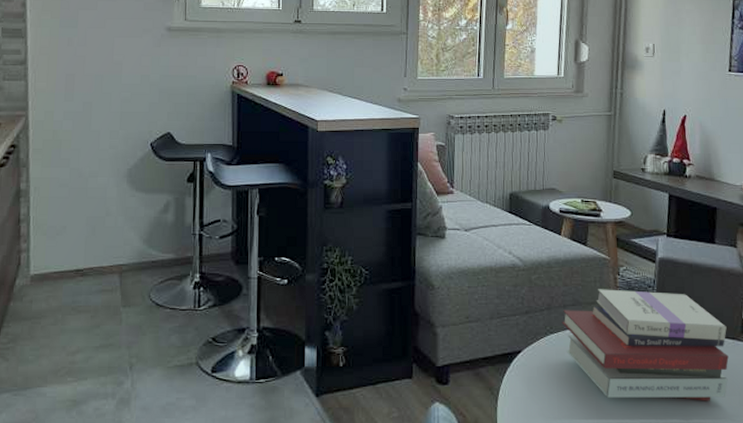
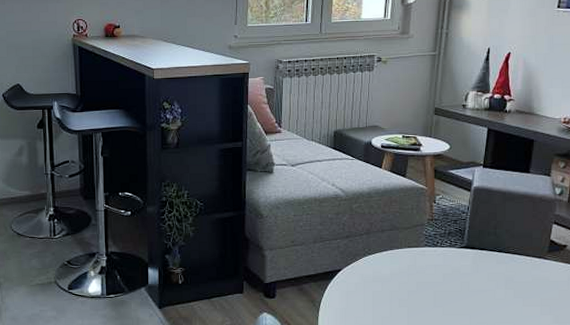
books: present [561,289,729,401] -> none [379,215,534,311]

